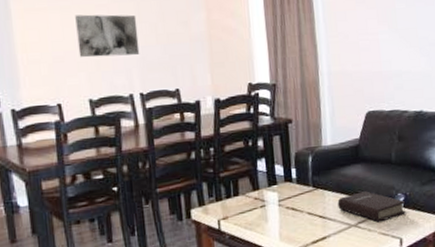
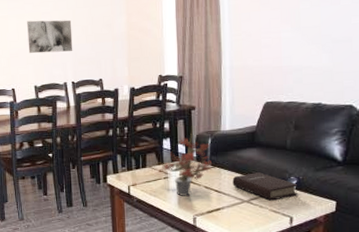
potted plant: none [250,142,314,227] -> present [156,126,212,197]

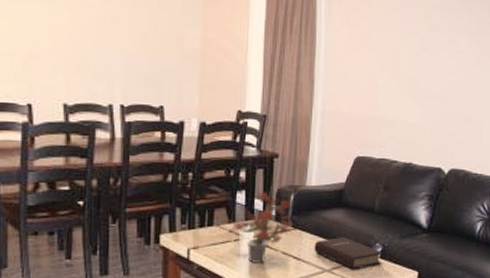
wall art: present [27,20,73,54] -> none [58,10,127,63]

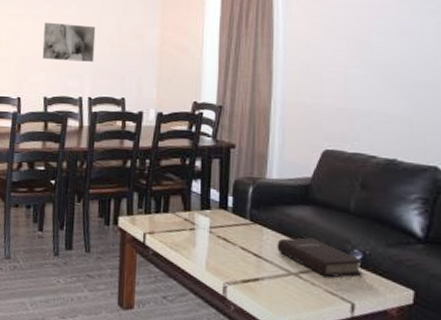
wall art: none [58,10,127,63] -> present [42,22,96,62]
potted plant: present [226,178,292,264] -> none [181,168,251,257]

